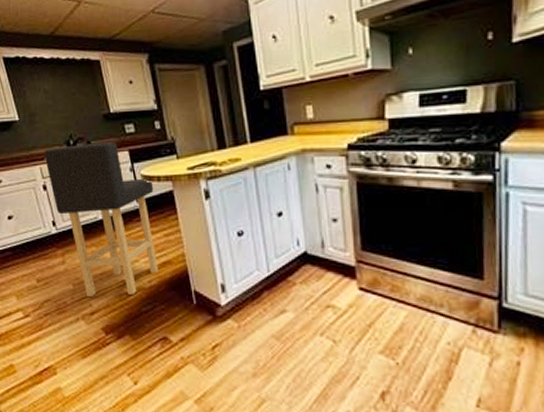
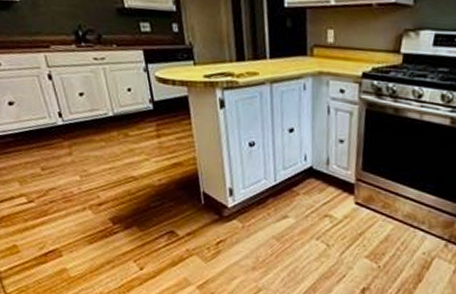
bar stool: present [44,142,159,296] -> none [49,36,169,191]

